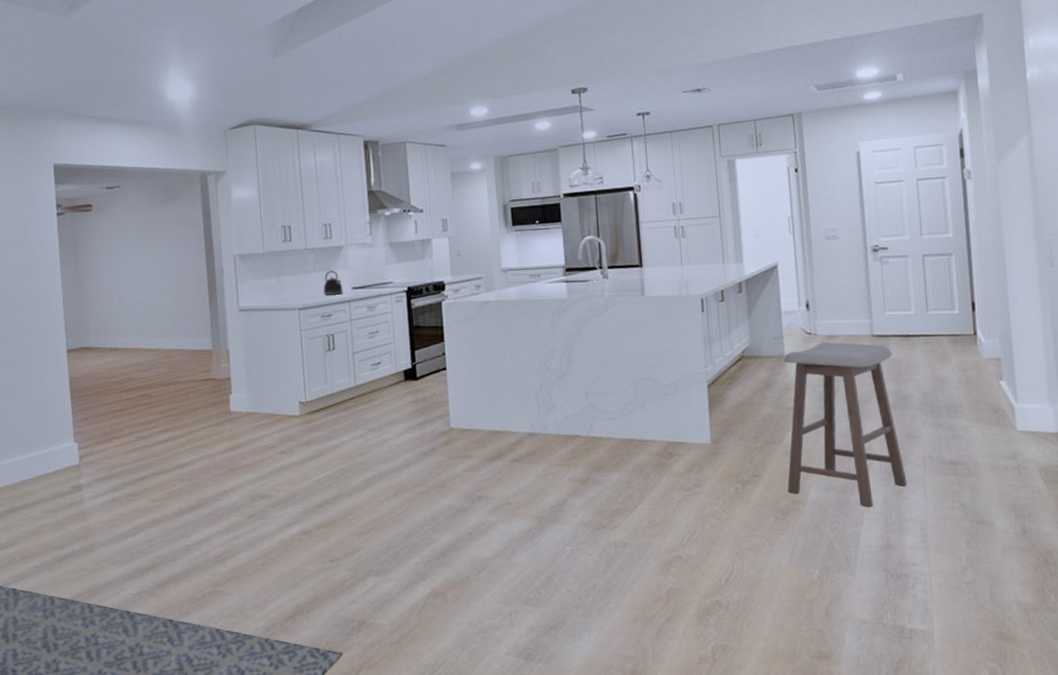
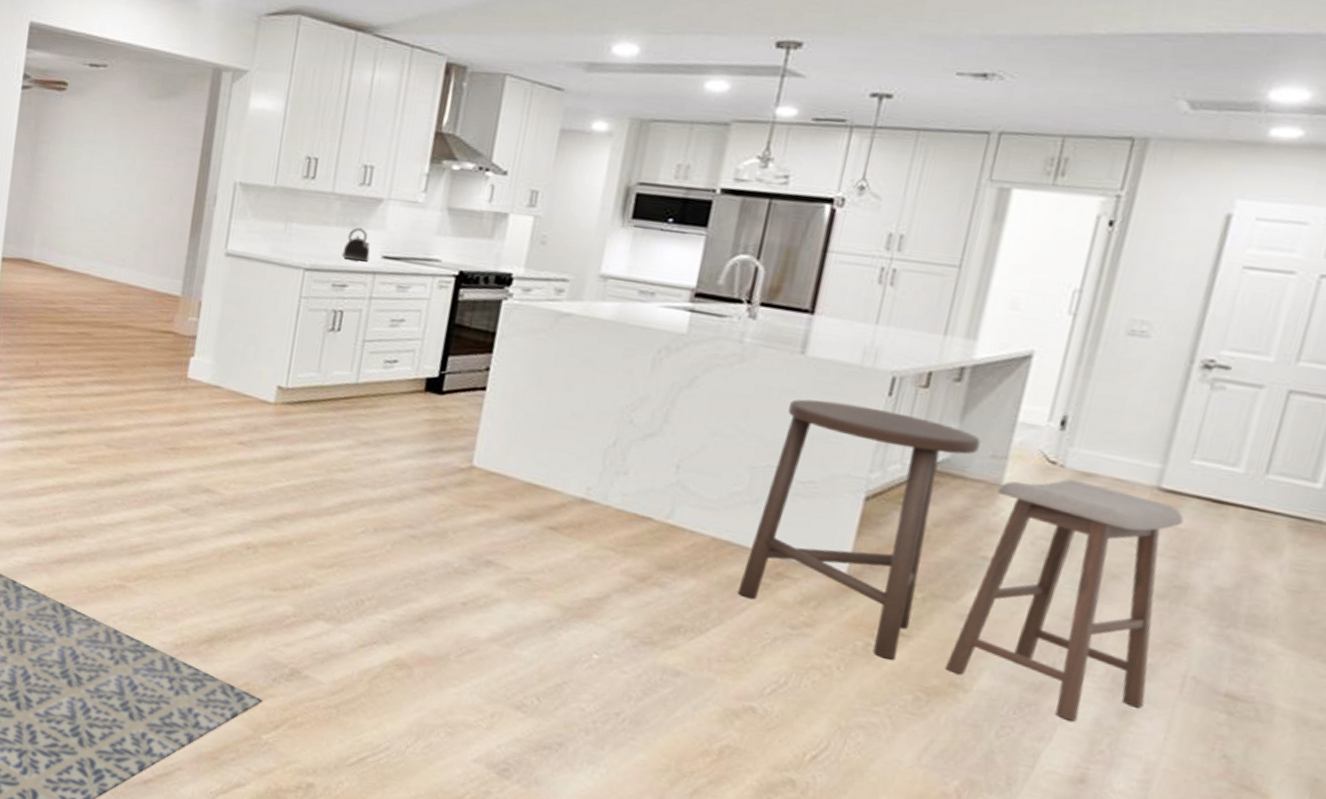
bar stool: none [644,322,765,496] -> present [737,399,981,660]

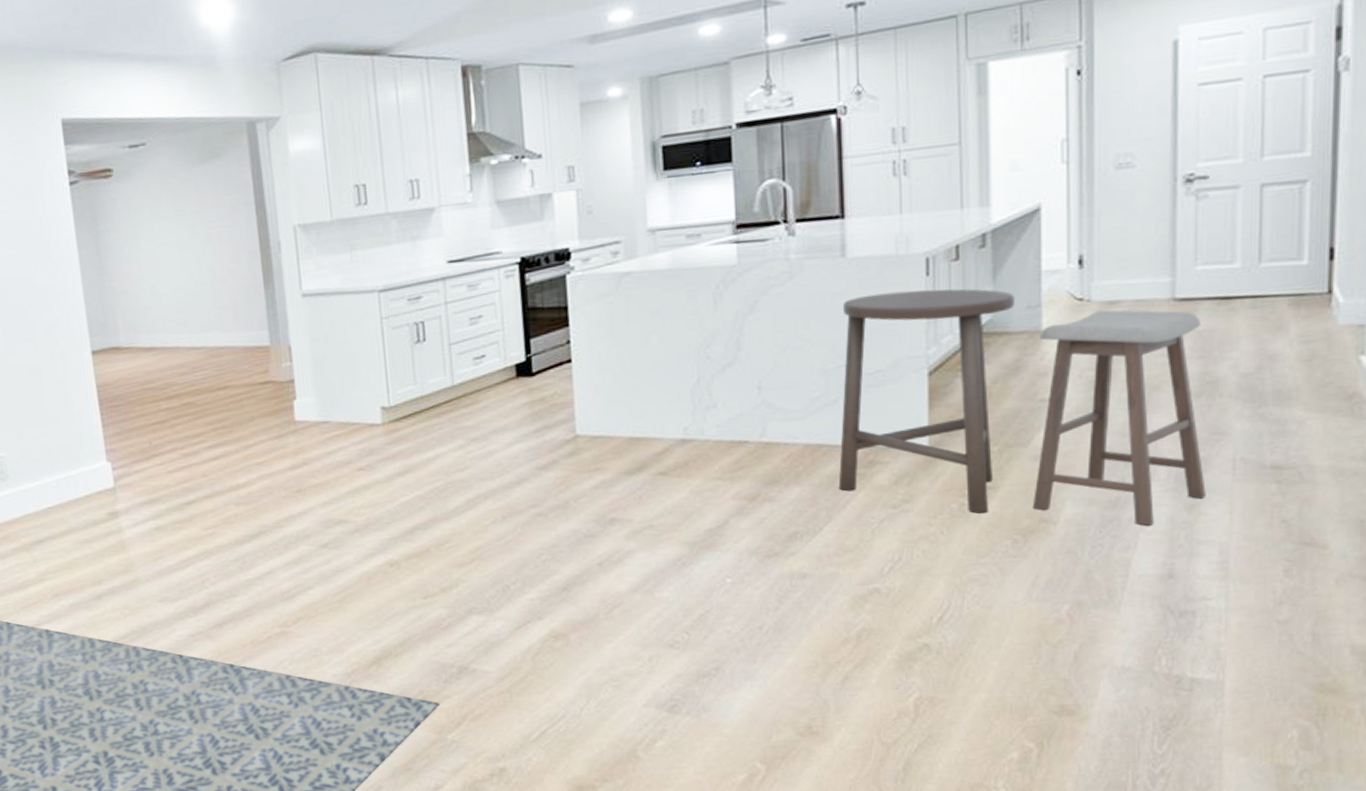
kettle: present [342,227,371,263] -> none [409,240,436,273]

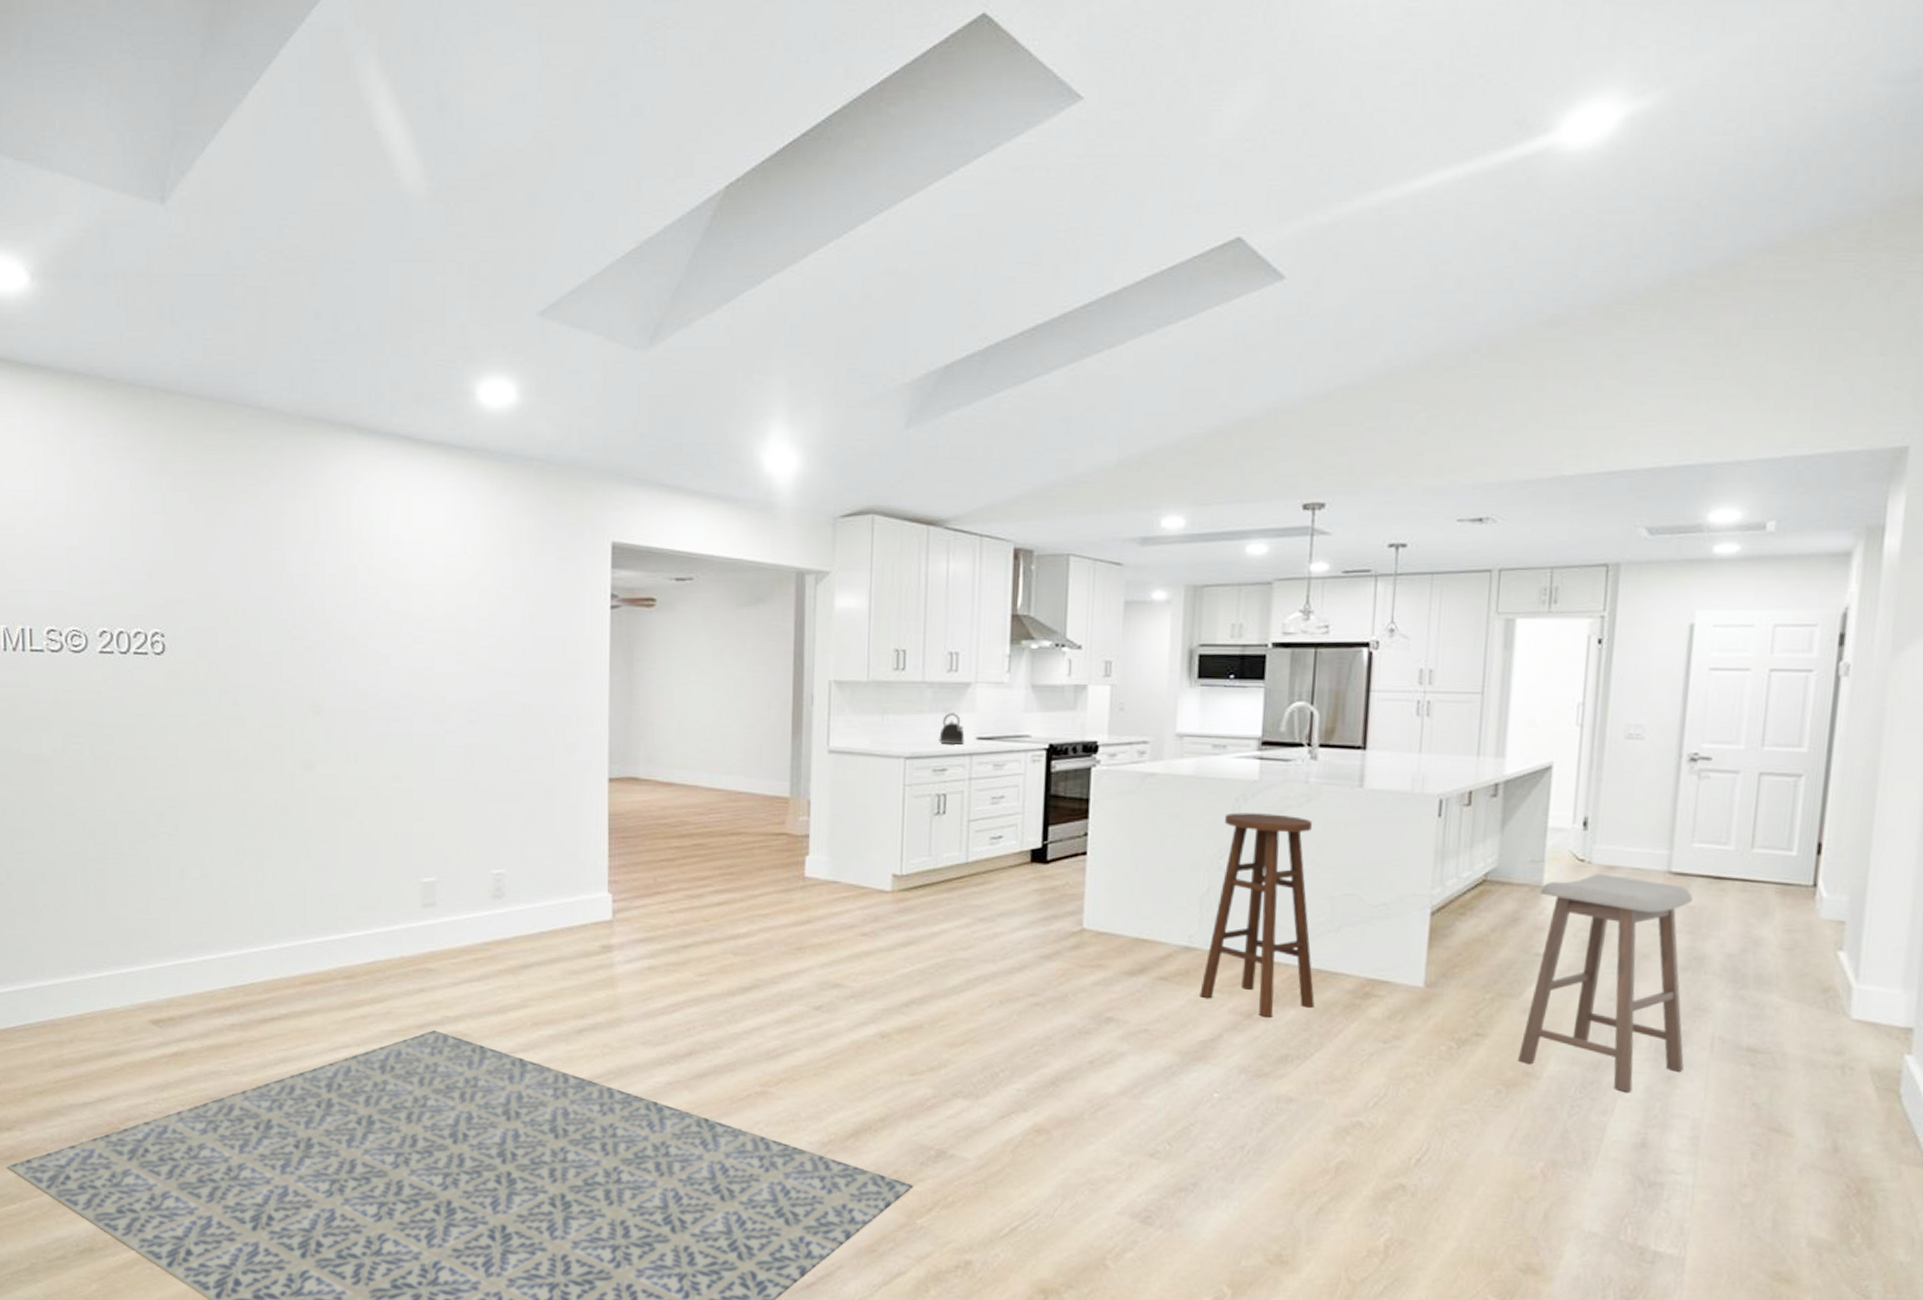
kettle: none [409,240,436,273] -> present [939,713,965,746]
bar stool: none [701,295,818,498] -> present [1200,812,1315,1017]
bar stool: present [838,288,1015,514] -> none [1333,828,1520,1059]

